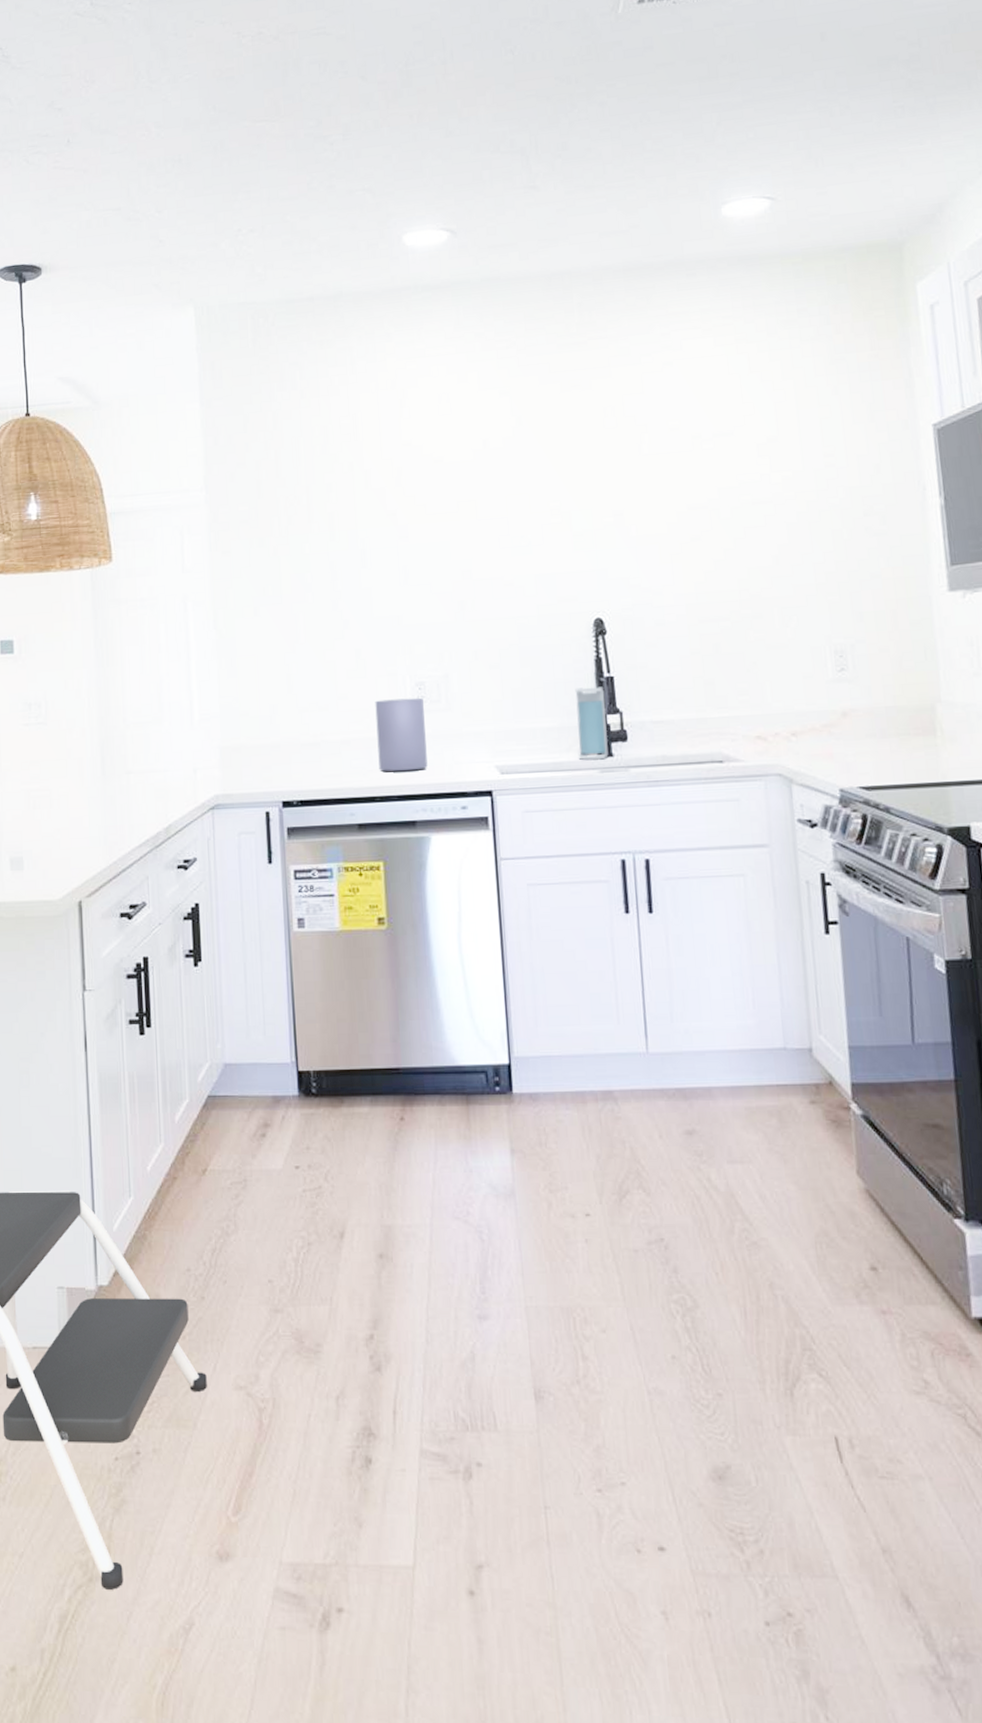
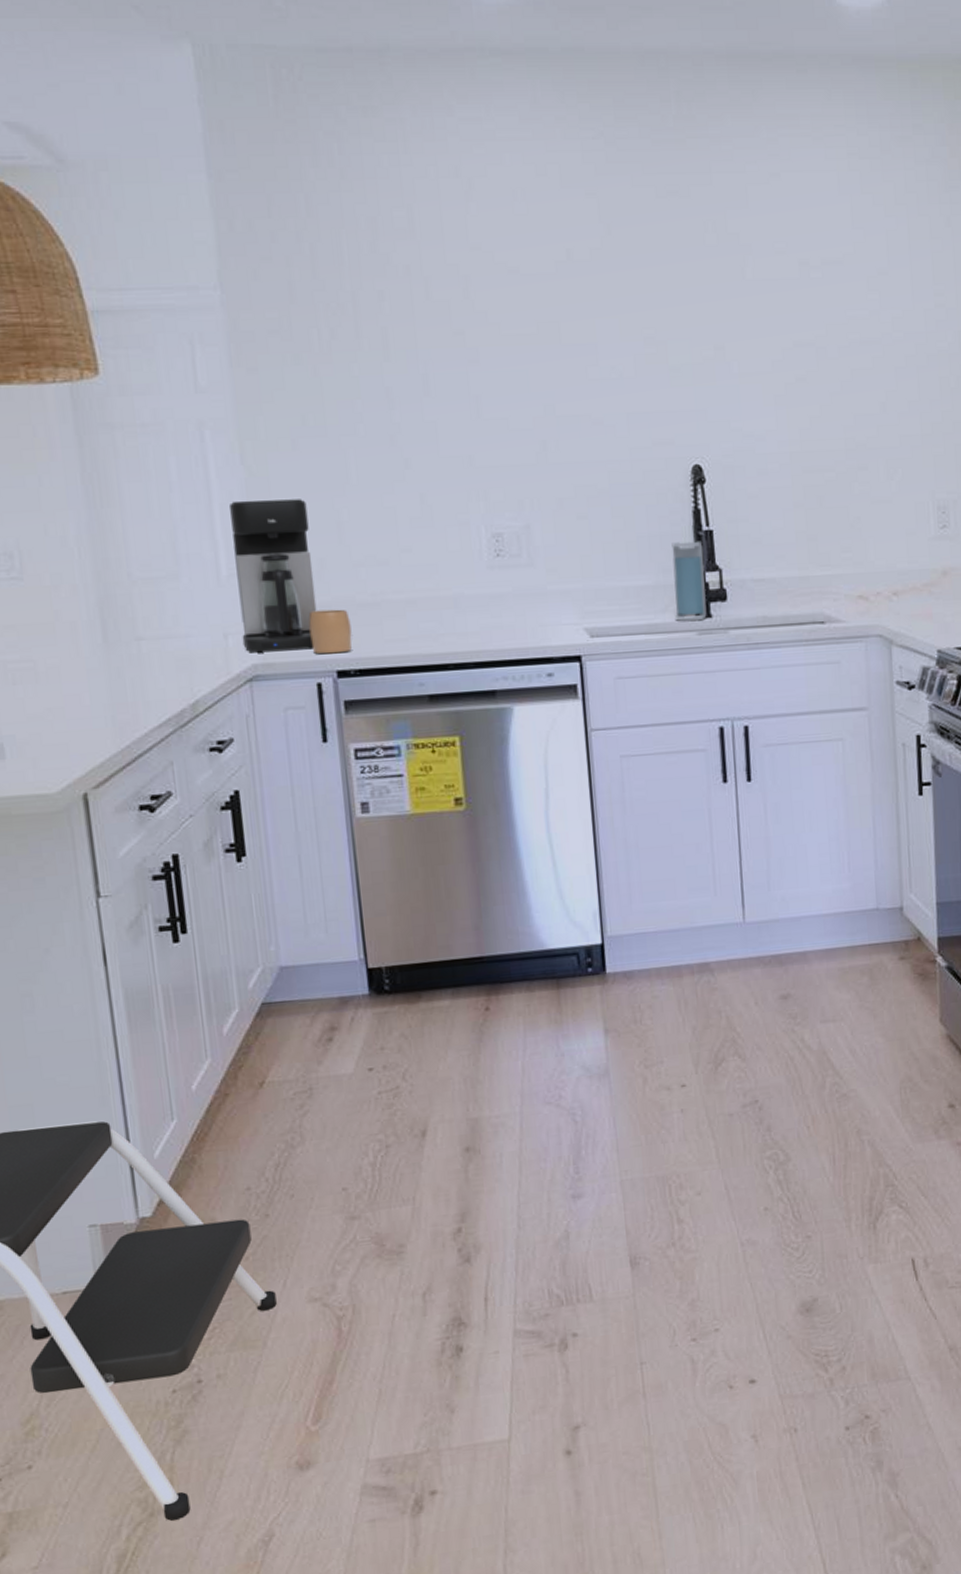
coffee maker: none [204,656,268,785] -> present [230,499,317,653]
mug: none [261,748,296,787] -> present [308,609,352,655]
canister: present [375,698,428,773] -> none [444,551,508,637]

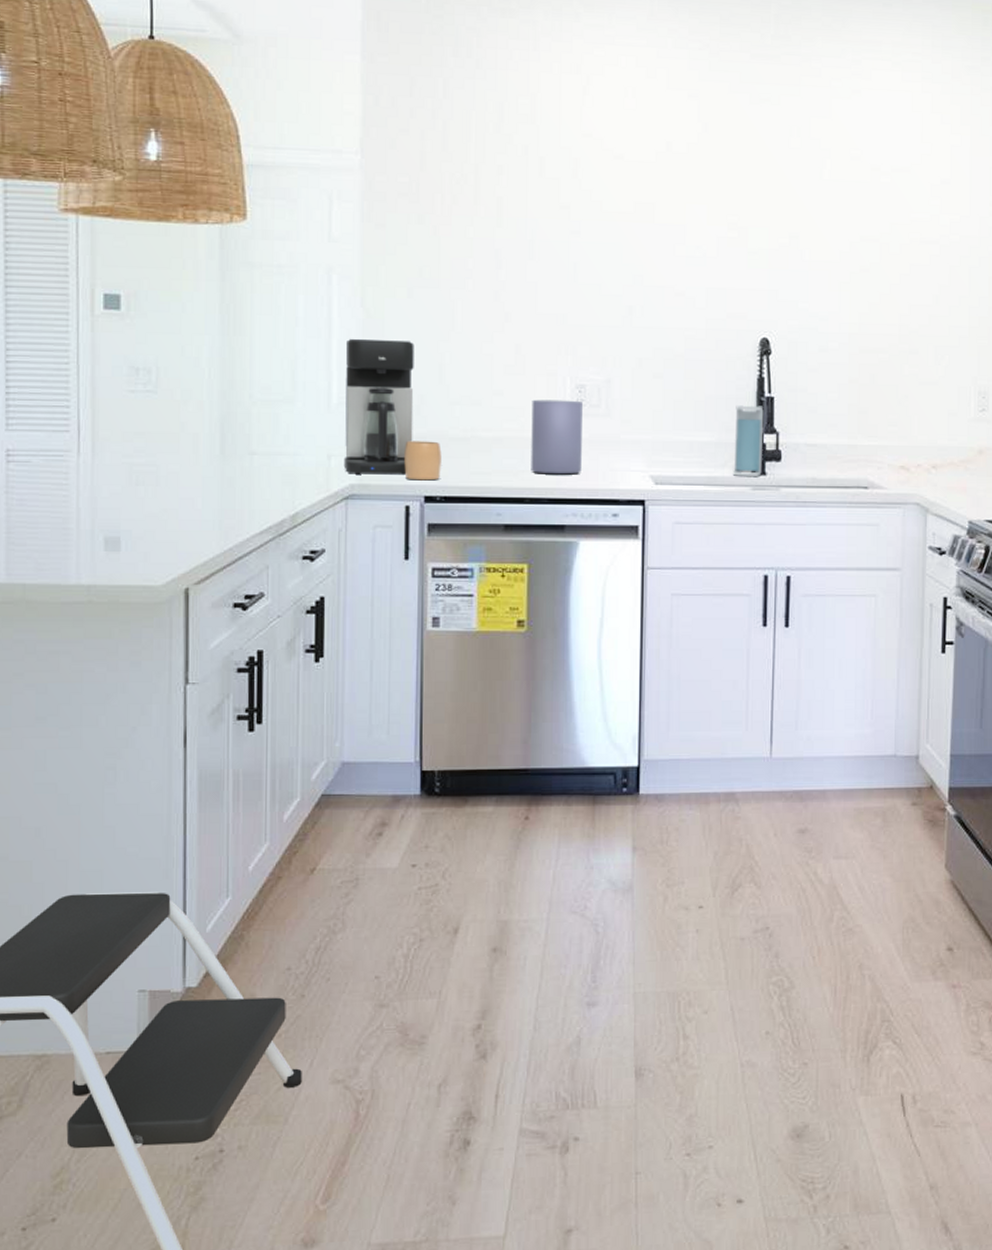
canister: none [444,551,508,637] -> present [531,399,582,475]

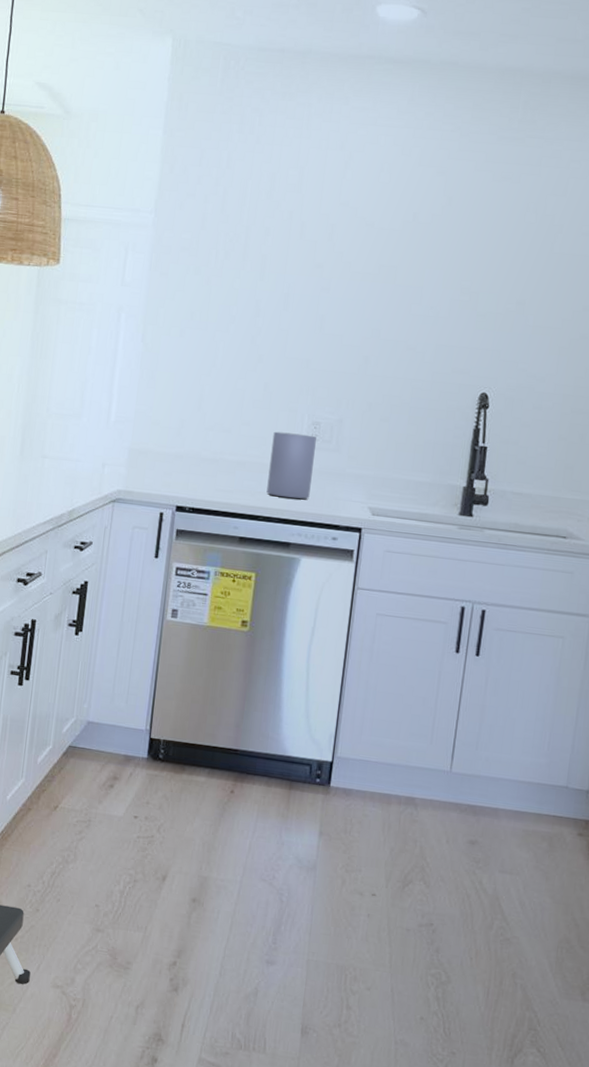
coffee maker: present [343,338,414,475] -> none [114,367,181,486]
mug: present [404,440,442,481] -> none [162,457,194,493]
soap dispenser: present [732,405,764,476] -> none [442,451,477,517]

